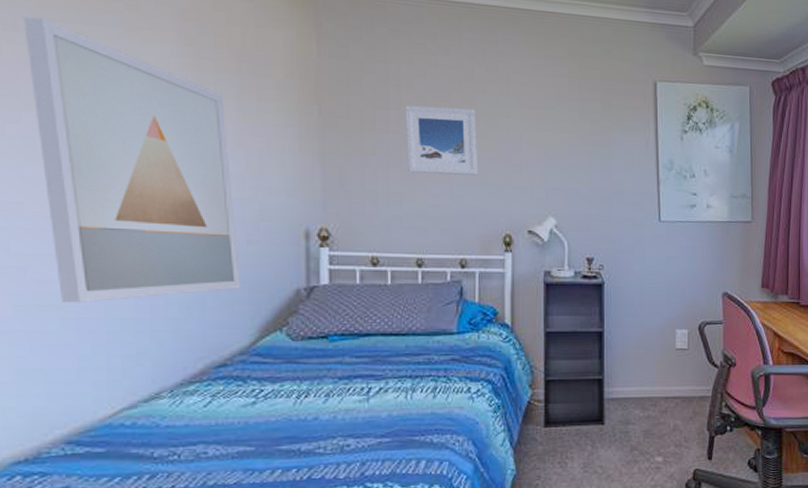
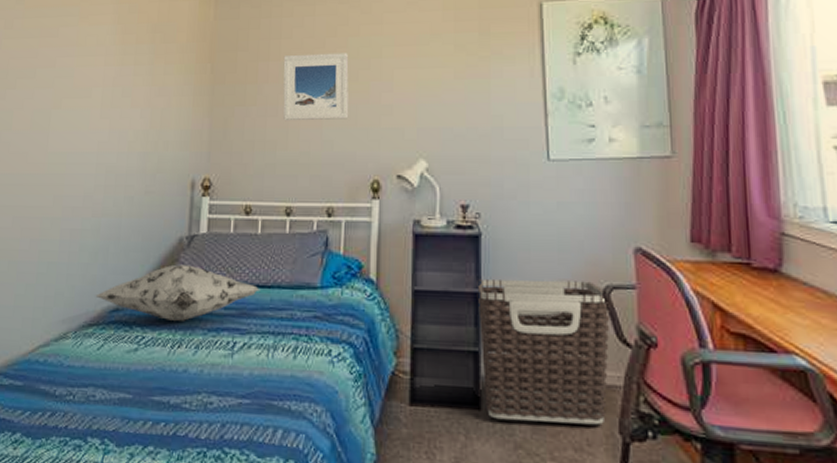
wall art: present [23,16,241,303] -> none [11,16,140,248]
decorative pillow: none [194,316,394,372] -> present [95,264,260,321]
clothes hamper: none [600,319,704,430] -> present [477,279,610,425]

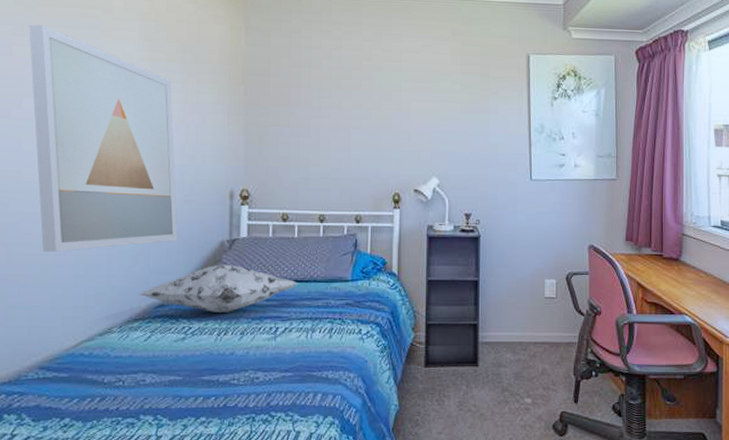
wall art: none [11,16,140,248] -> present [28,24,178,253]
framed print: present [283,52,349,120] -> none [313,83,373,142]
clothes hamper: present [477,279,610,425] -> none [476,270,571,372]

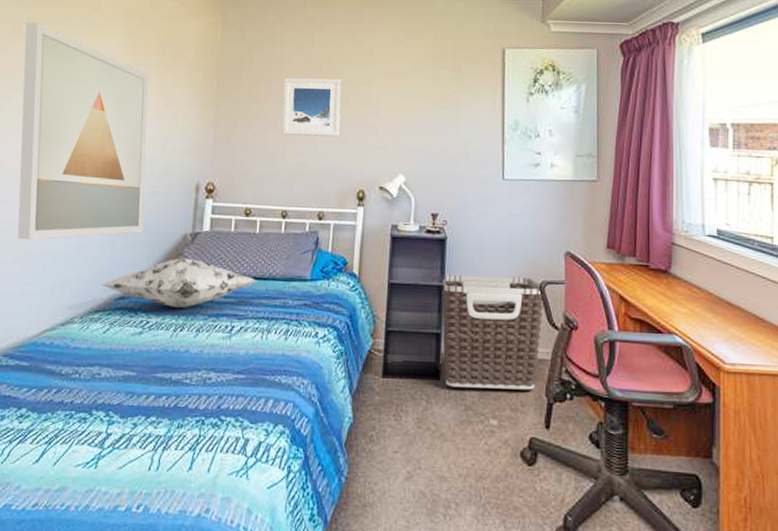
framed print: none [313,83,373,142] -> present [282,77,342,137]
clothes hamper: none [476,270,571,372] -> present [441,275,544,390]

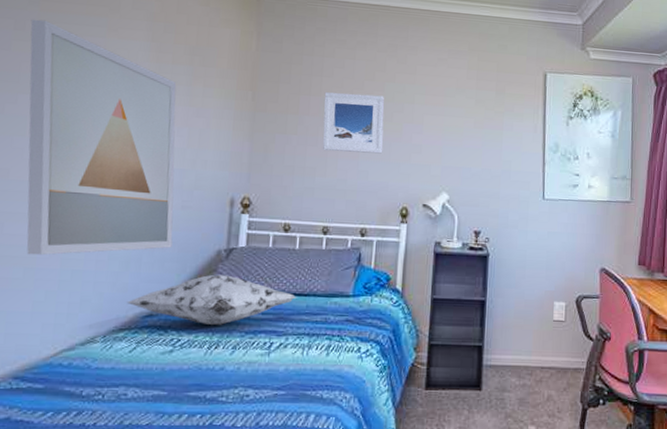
clothes hamper: present [441,275,544,390] -> none [483,290,580,397]

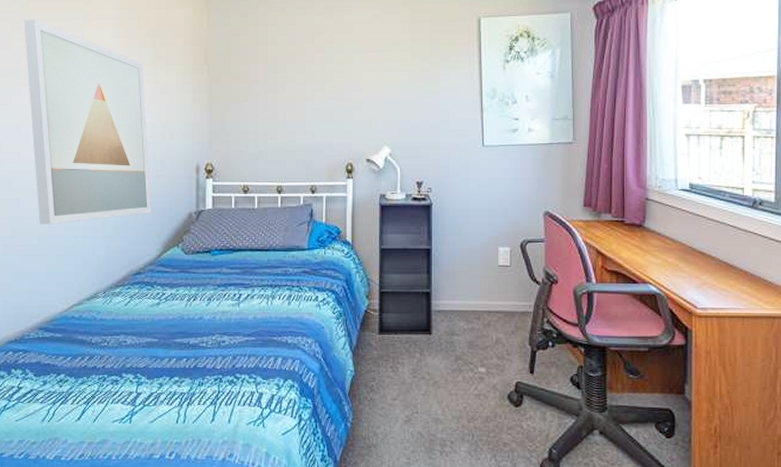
decorative pillow: present [126,274,297,325] -> none [119,235,259,280]
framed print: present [322,92,385,154] -> none [270,57,327,114]

